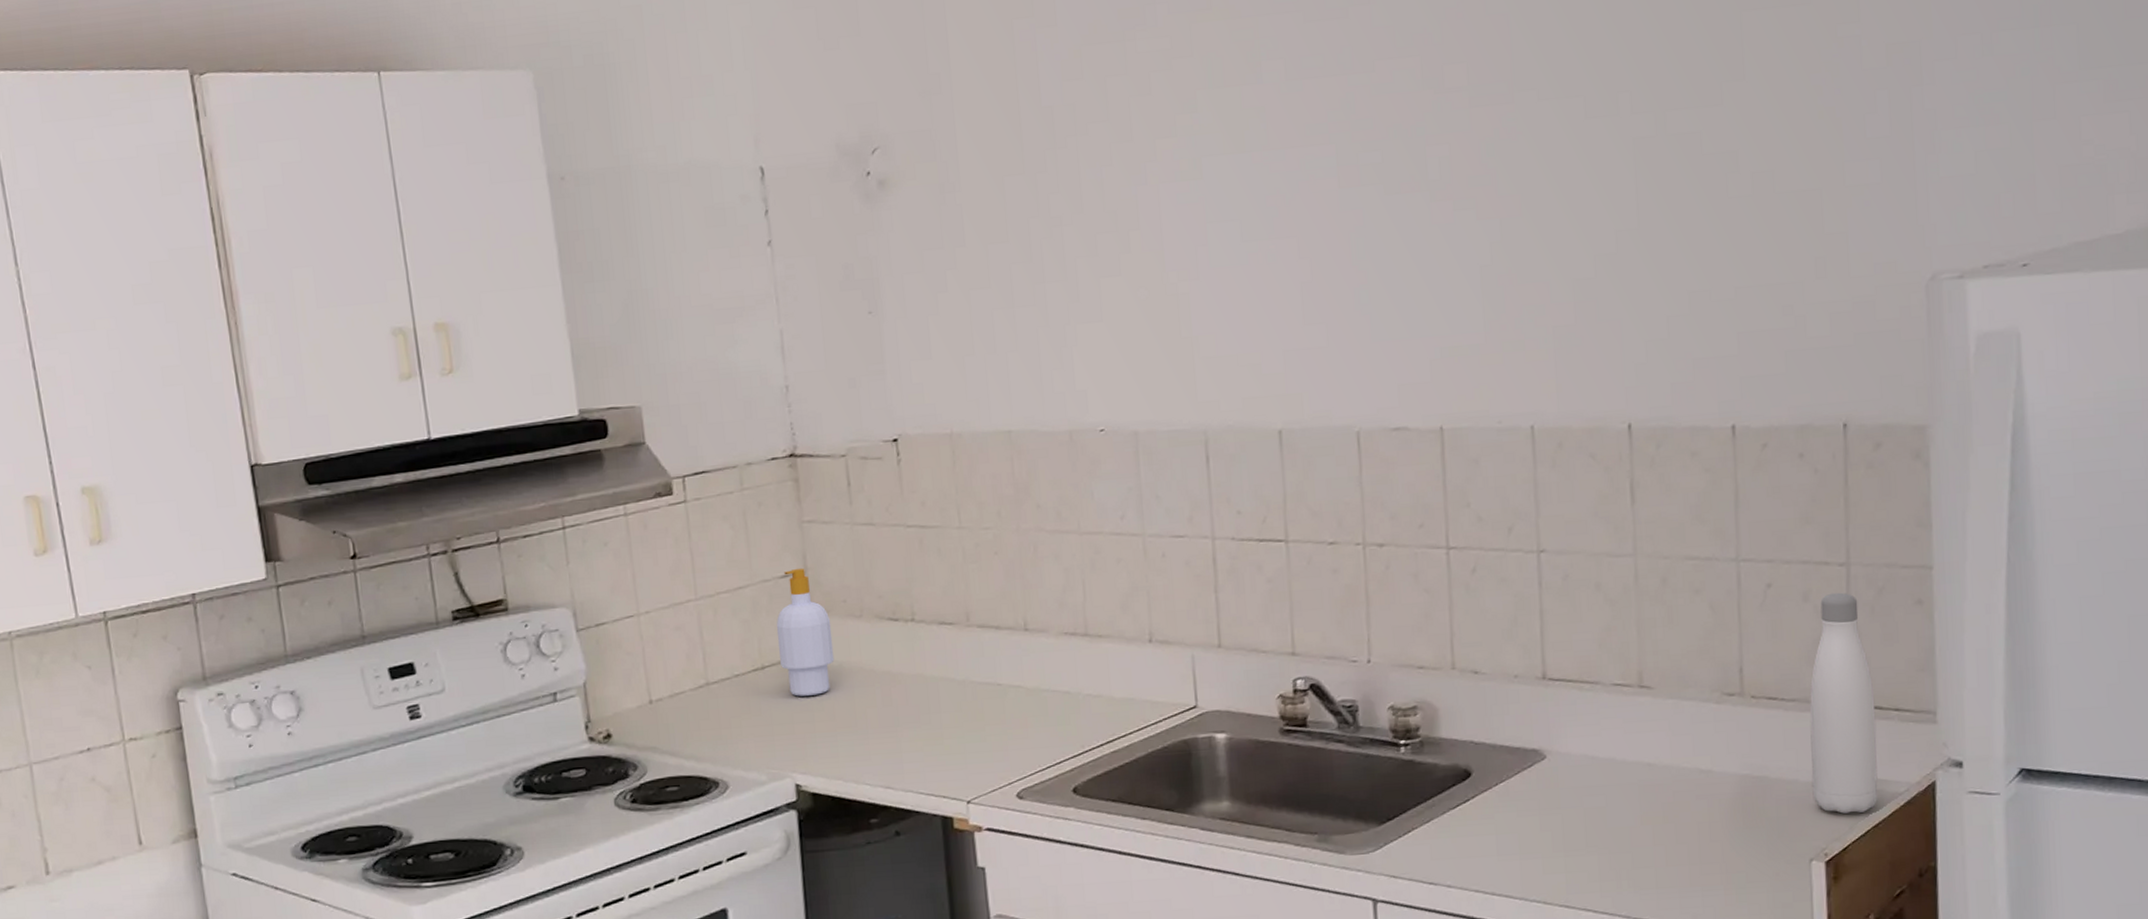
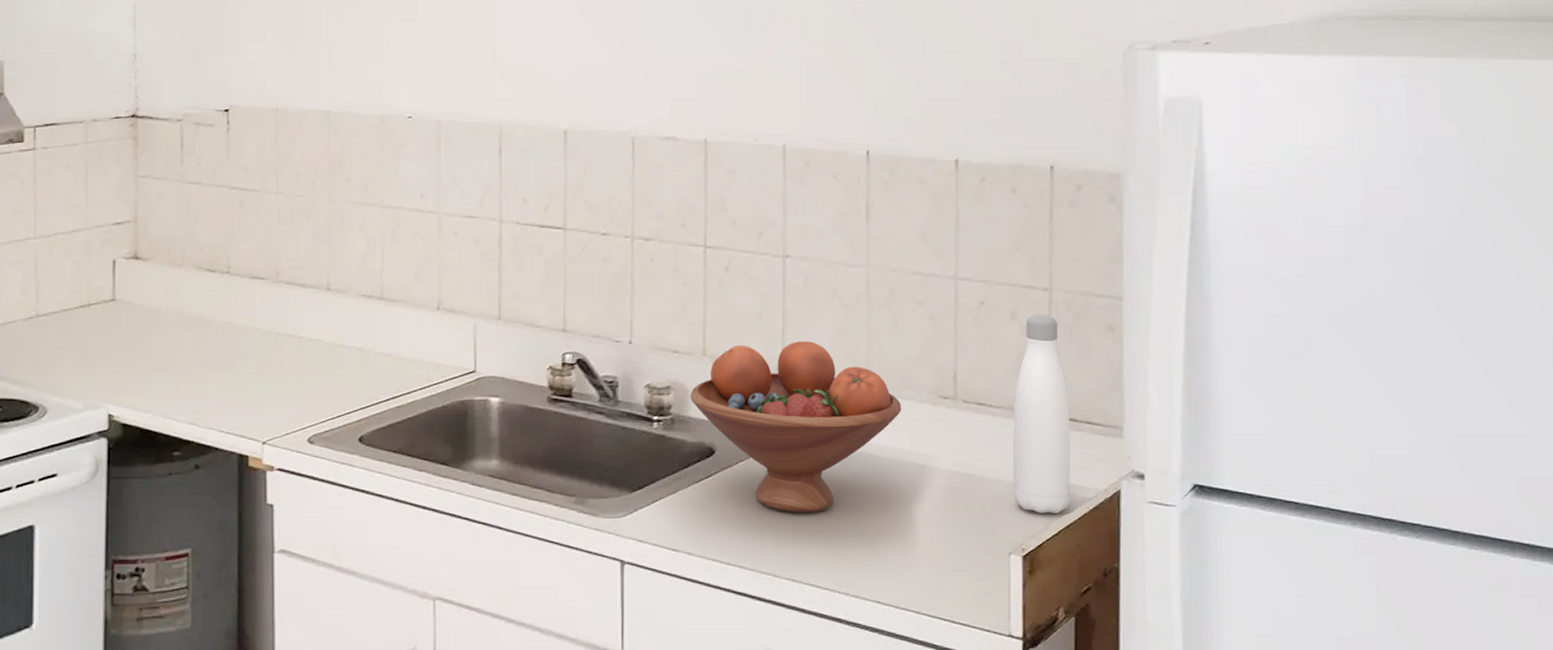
soap bottle: present [776,568,835,696] -> none [104,217,154,334]
fruit bowl: none [1440,644,1682,834] -> present [690,341,902,513]

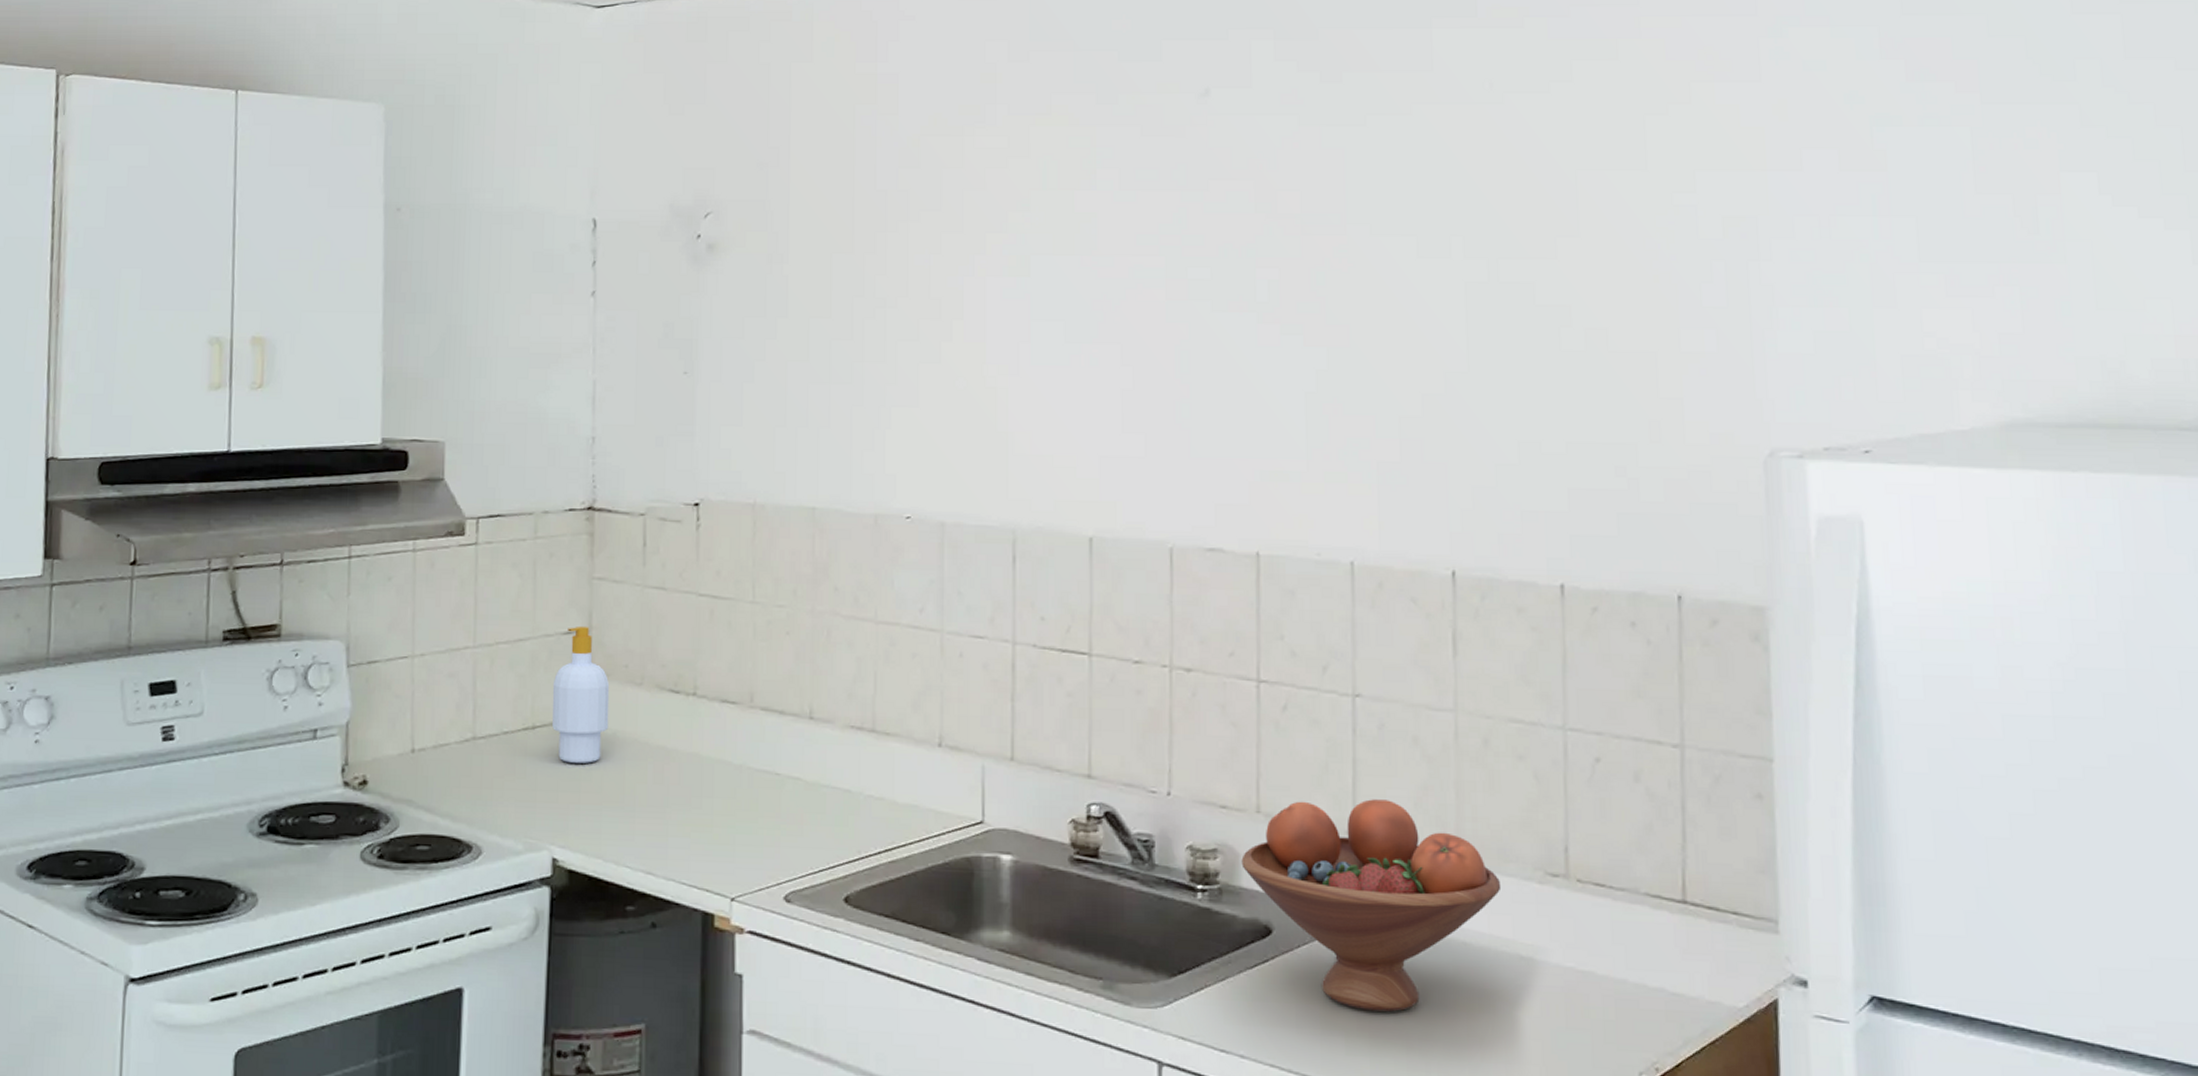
soap bottle: none [104,217,154,334] -> present [552,625,610,763]
water bottle: present [1013,314,1071,513] -> none [1640,775,1715,1026]

